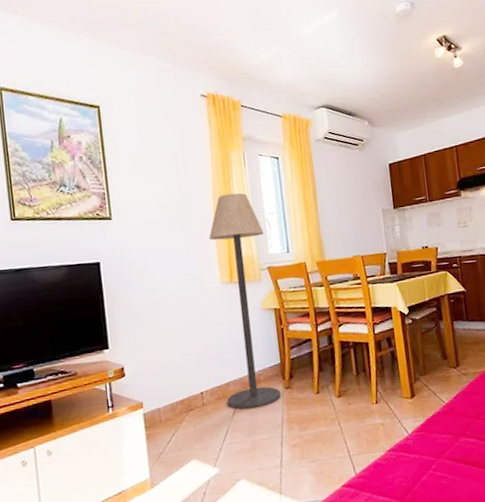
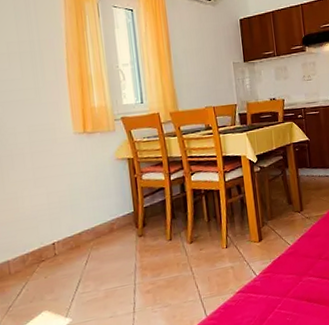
floor lamp: present [209,193,281,410] -> none [62,43,134,259]

